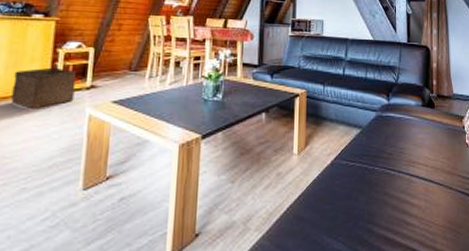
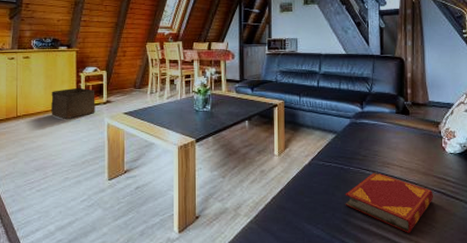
hardback book: none [369,172,458,242] -> present [345,172,433,233]

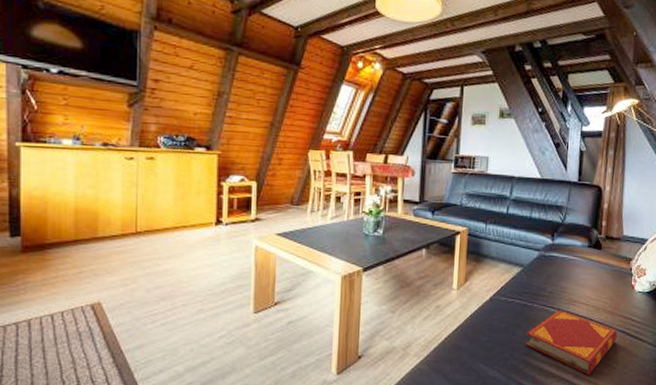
storage bin: present [51,87,95,120] -> none [183,200,241,239]

